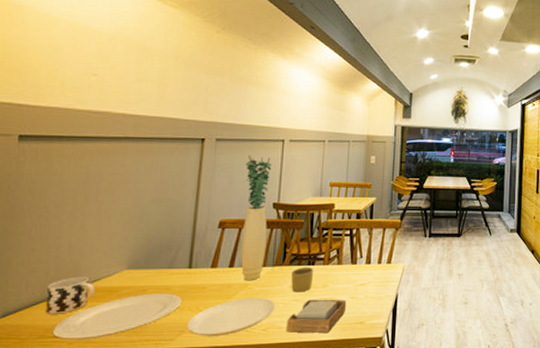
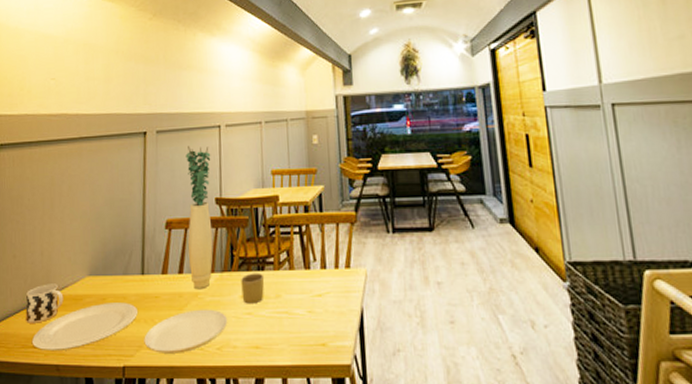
napkin holder: present [285,299,347,334] -> none [240,313,305,357]

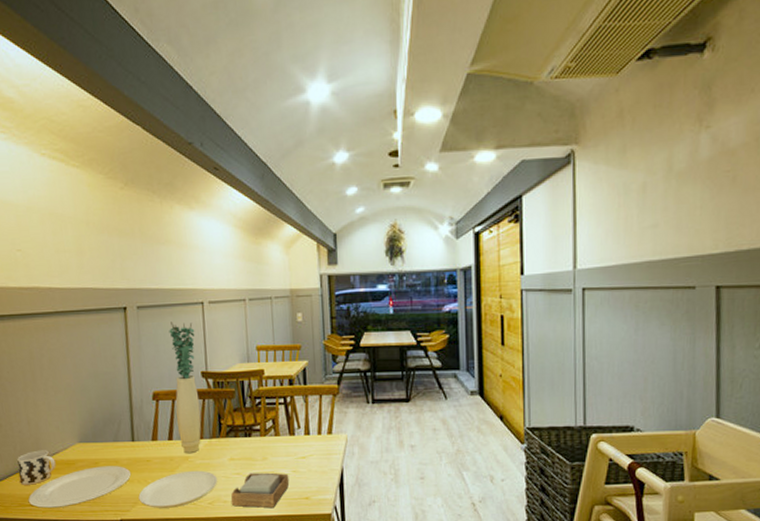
napkin holder: none [240,313,305,357] -> present [230,472,290,509]
cup: present [241,272,265,304] -> none [229,439,252,466]

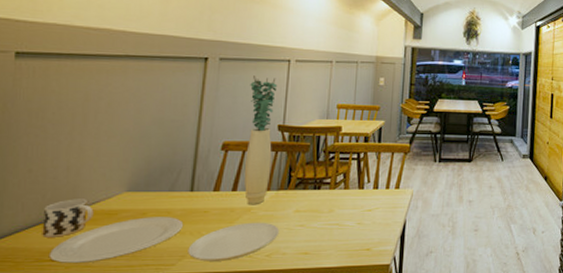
napkin holder: present [230,472,290,509] -> none [290,224,353,260]

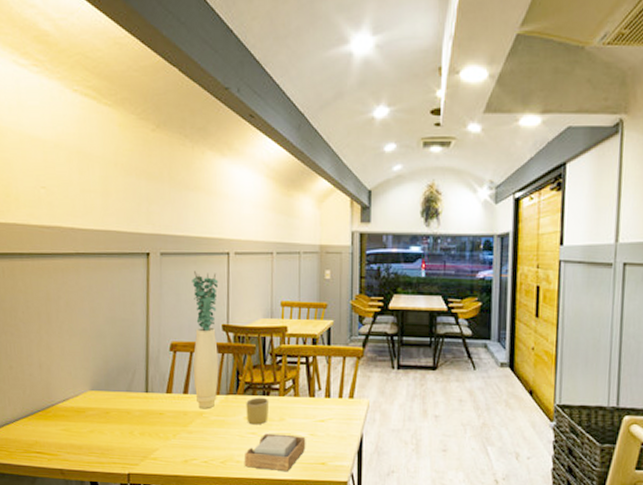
cup: present [42,199,94,237] -> none [25,395,66,431]
plate: present [48,217,184,264] -> none [34,416,143,457]
plate: present [188,222,280,262] -> none [148,427,232,465]
napkin holder: none [290,224,353,260] -> present [244,433,306,472]
cup: none [296,191,320,218] -> present [246,397,270,425]

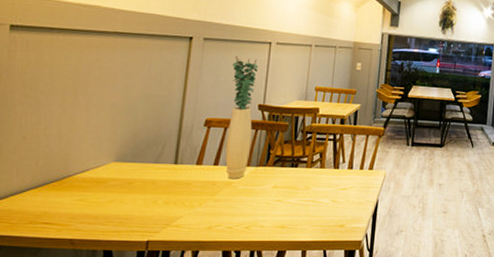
napkin holder: present [244,433,306,472] -> none [267,201,328,234]
cup: present [246,397,270,425] -> none [274,168,297,193]

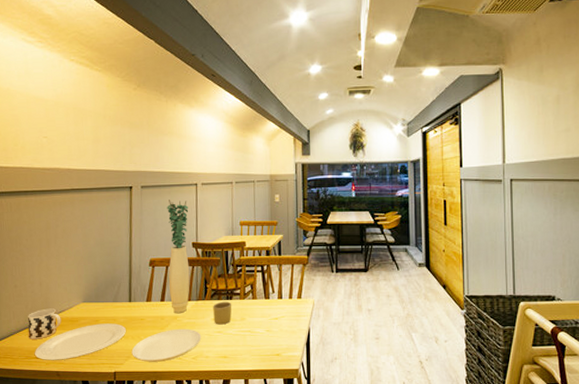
cup: none [35,166,84,202] -> present [27,308,62,339]
plate: none [41,186,168,227] -> present [34,323,127,361]
plate: none [171,195,258,231] -> present [131,328,202,362]
cup: none [274,168,297,193] -> present [213,301,232,325]

